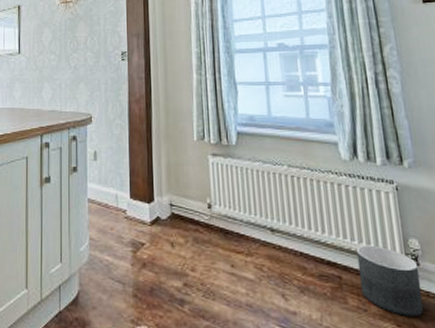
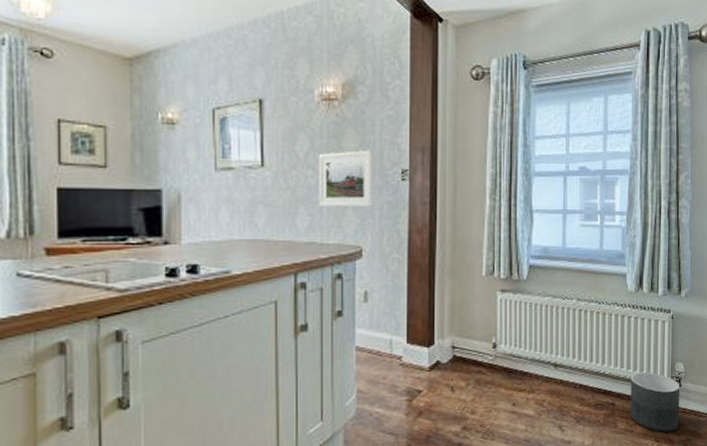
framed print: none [58,37,100,82] -> present [318,149,374,207]

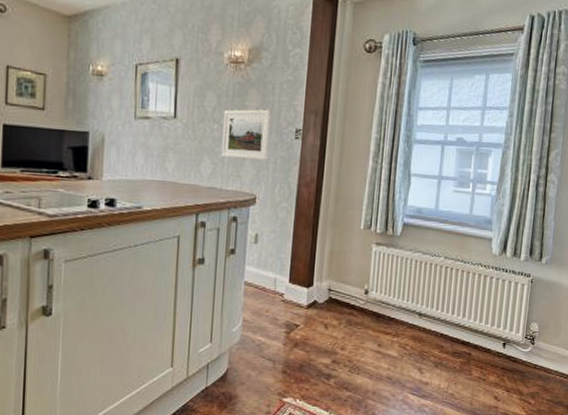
planter: present [630,371,680,432] -> none [484,327,534,384]

